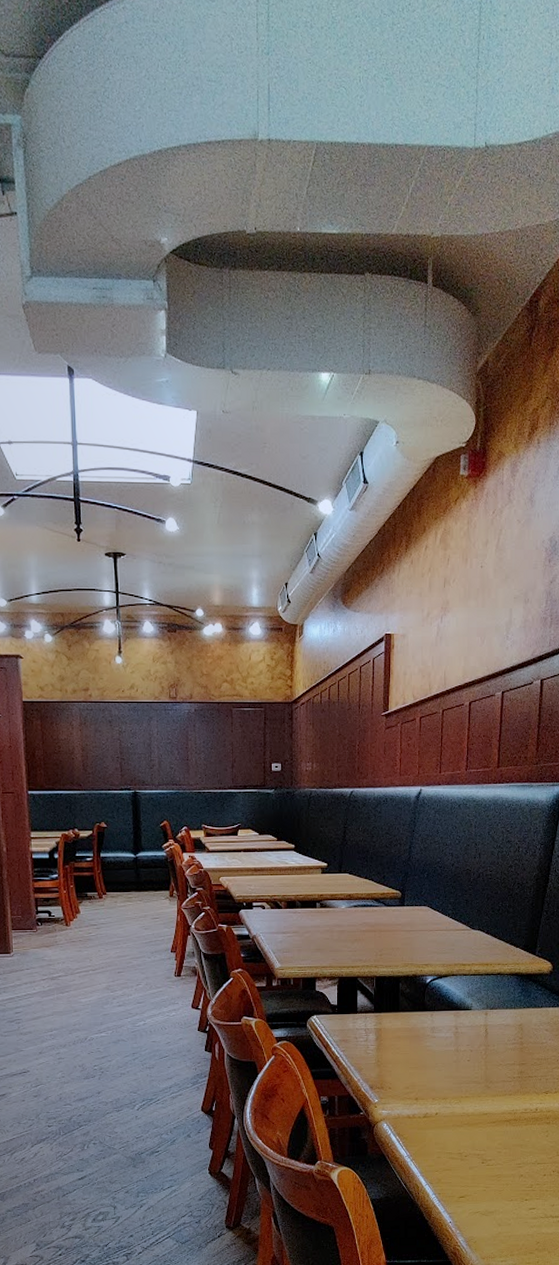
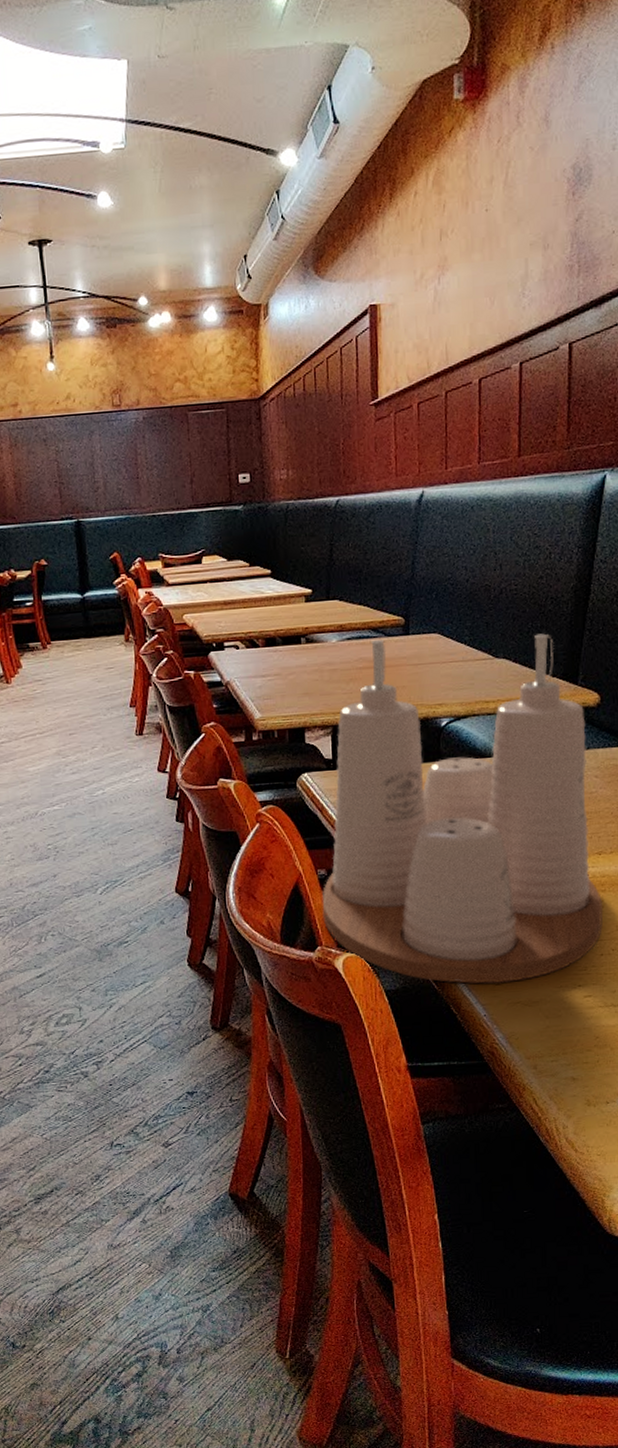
condiment set: none [323,908,548,1197] -> present [322,633,604,984]

